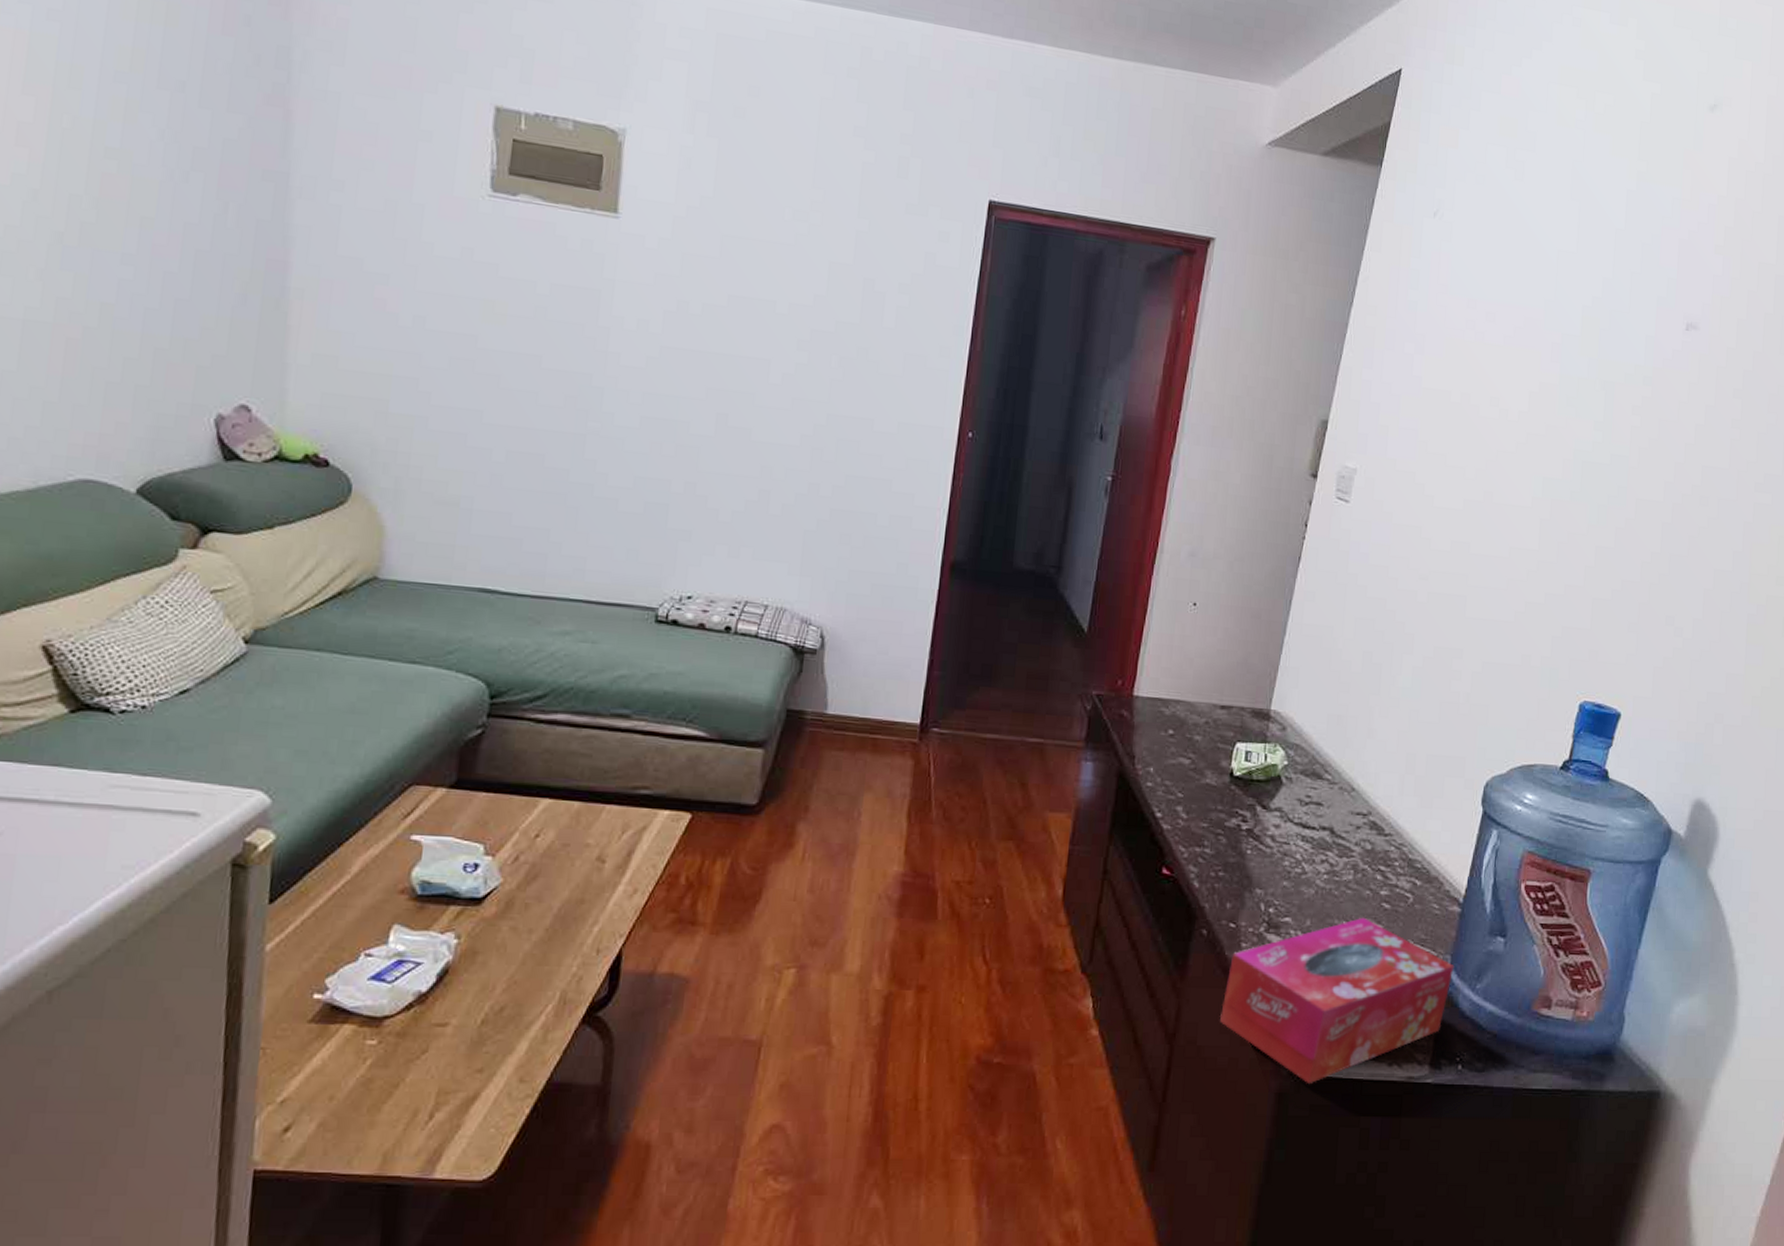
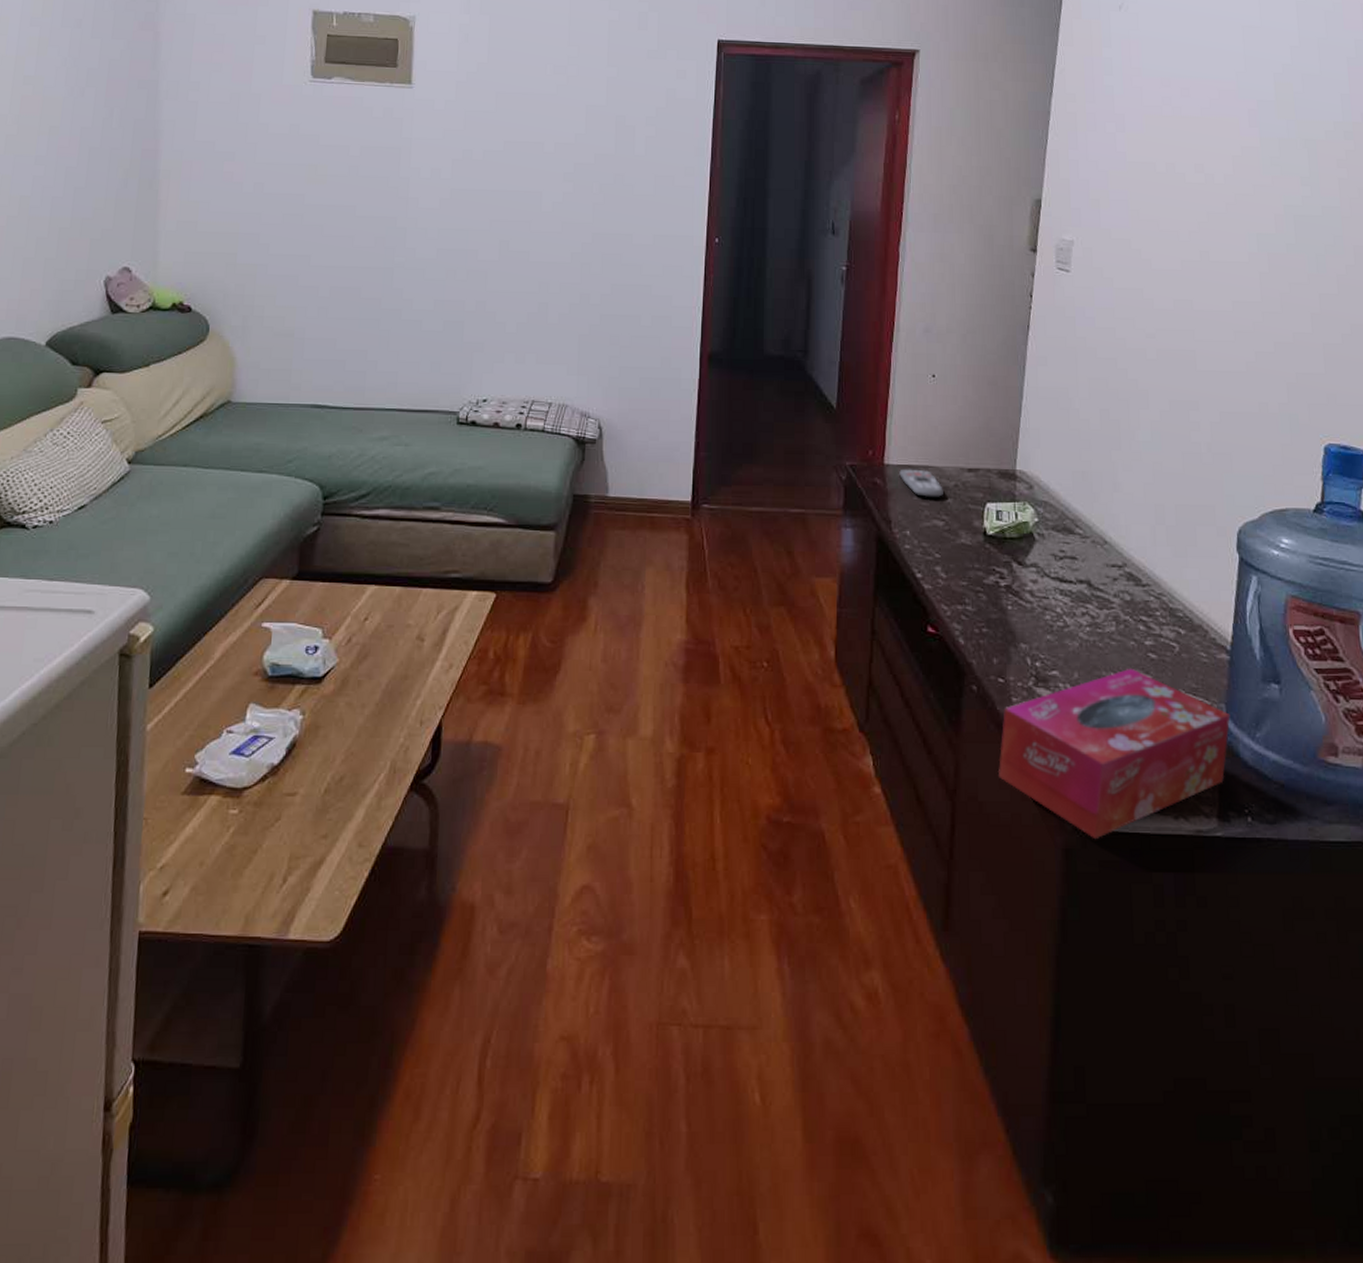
remote control: none [1148,701,1193,734] -> present [899,468,943,498]

